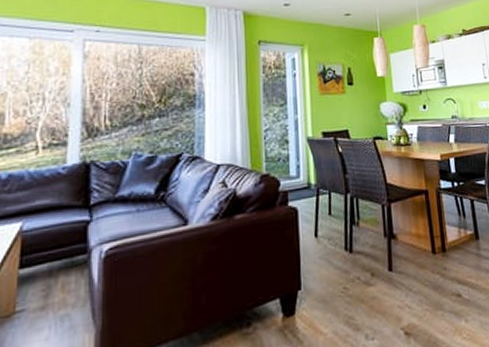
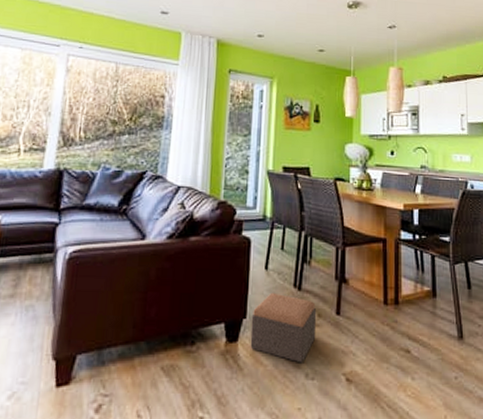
footstool: none [306,259,372,326] -> present [250,292,317,363]

